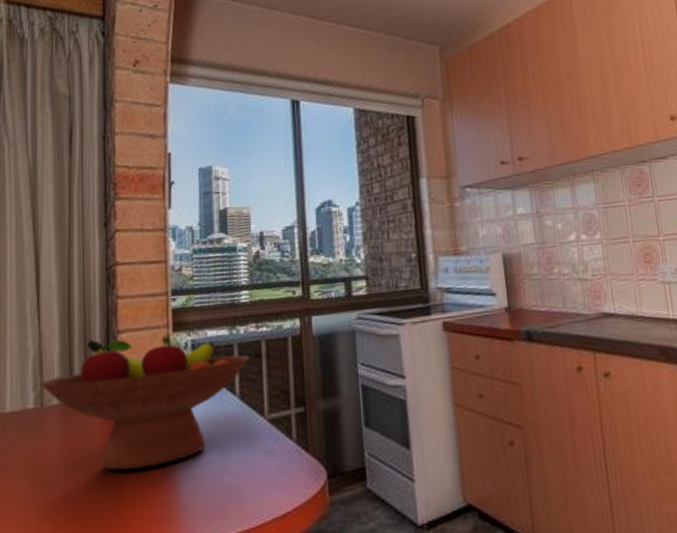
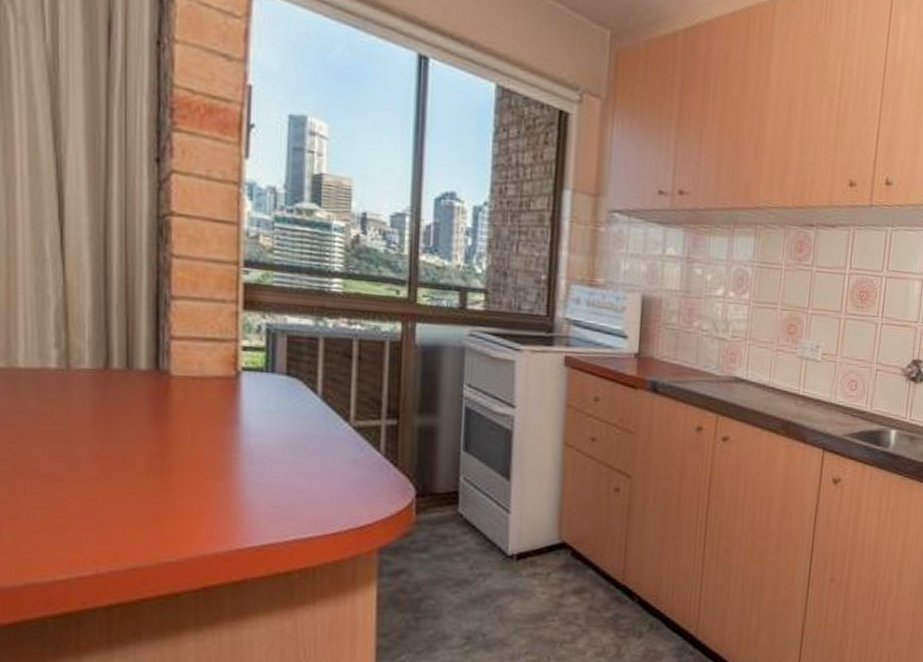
fruit bowl: present [39,335,250,471] -> none [63,299,338,457]

